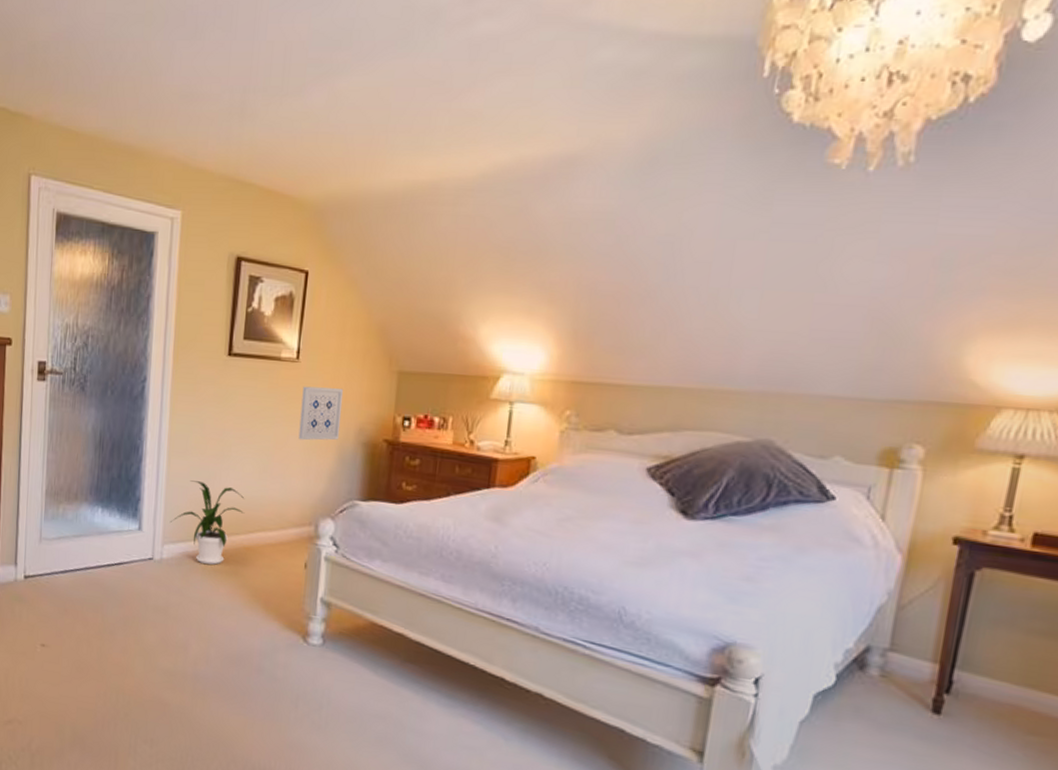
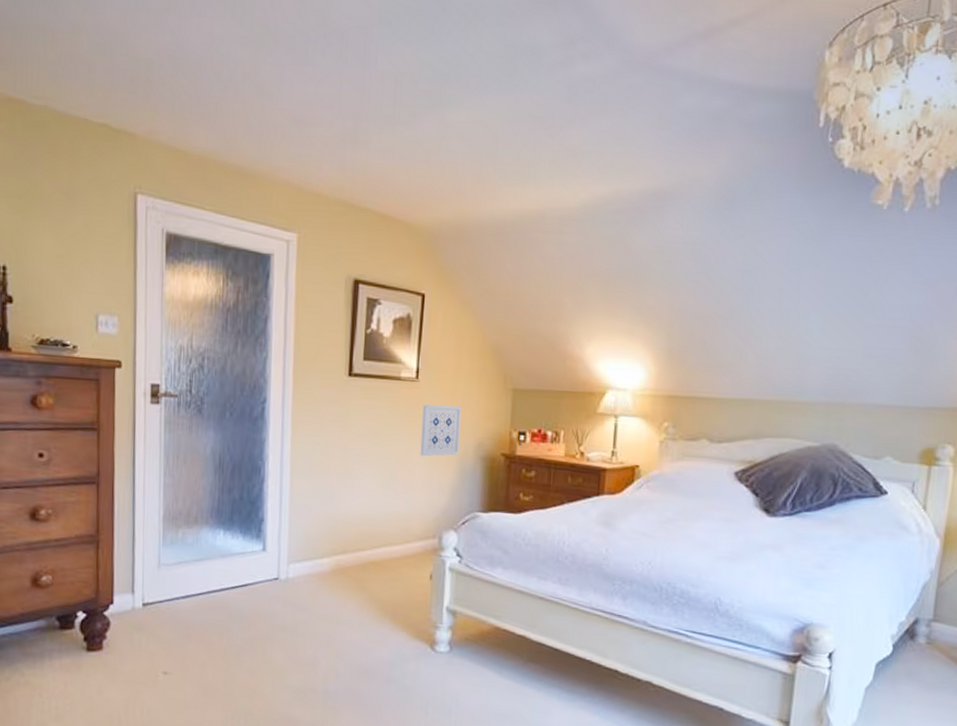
house plant: present [169,480,245,565] -> none [294,499,370,582]

